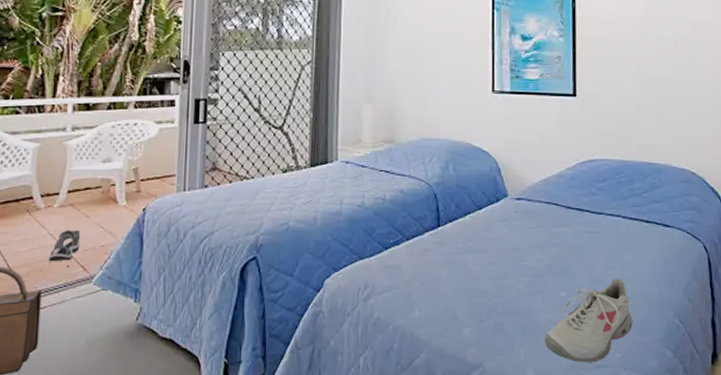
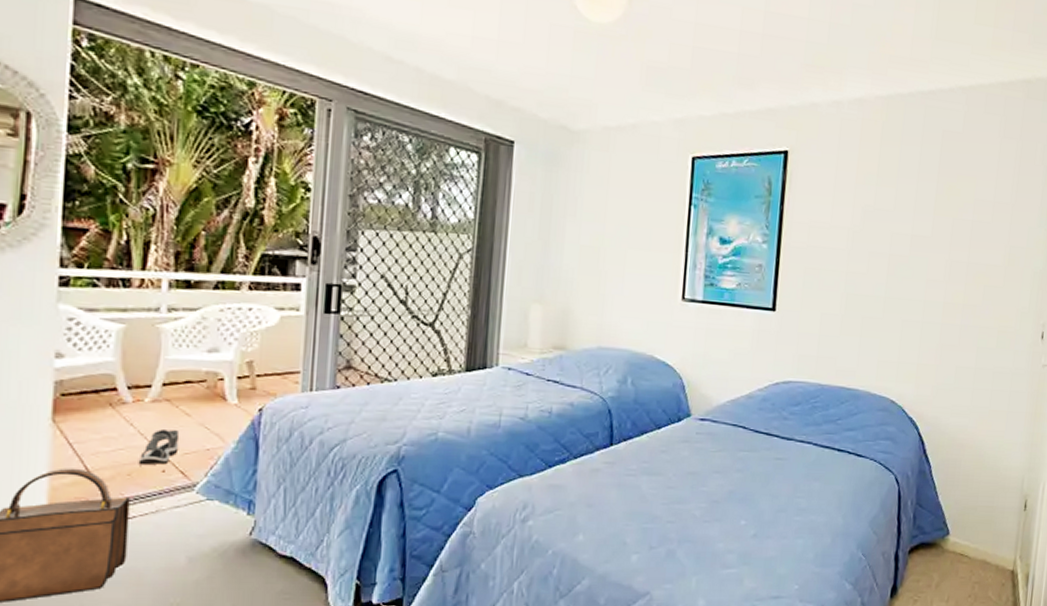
athletic shoe: present [545,278,638,363] -> none [719,508,822,593]

